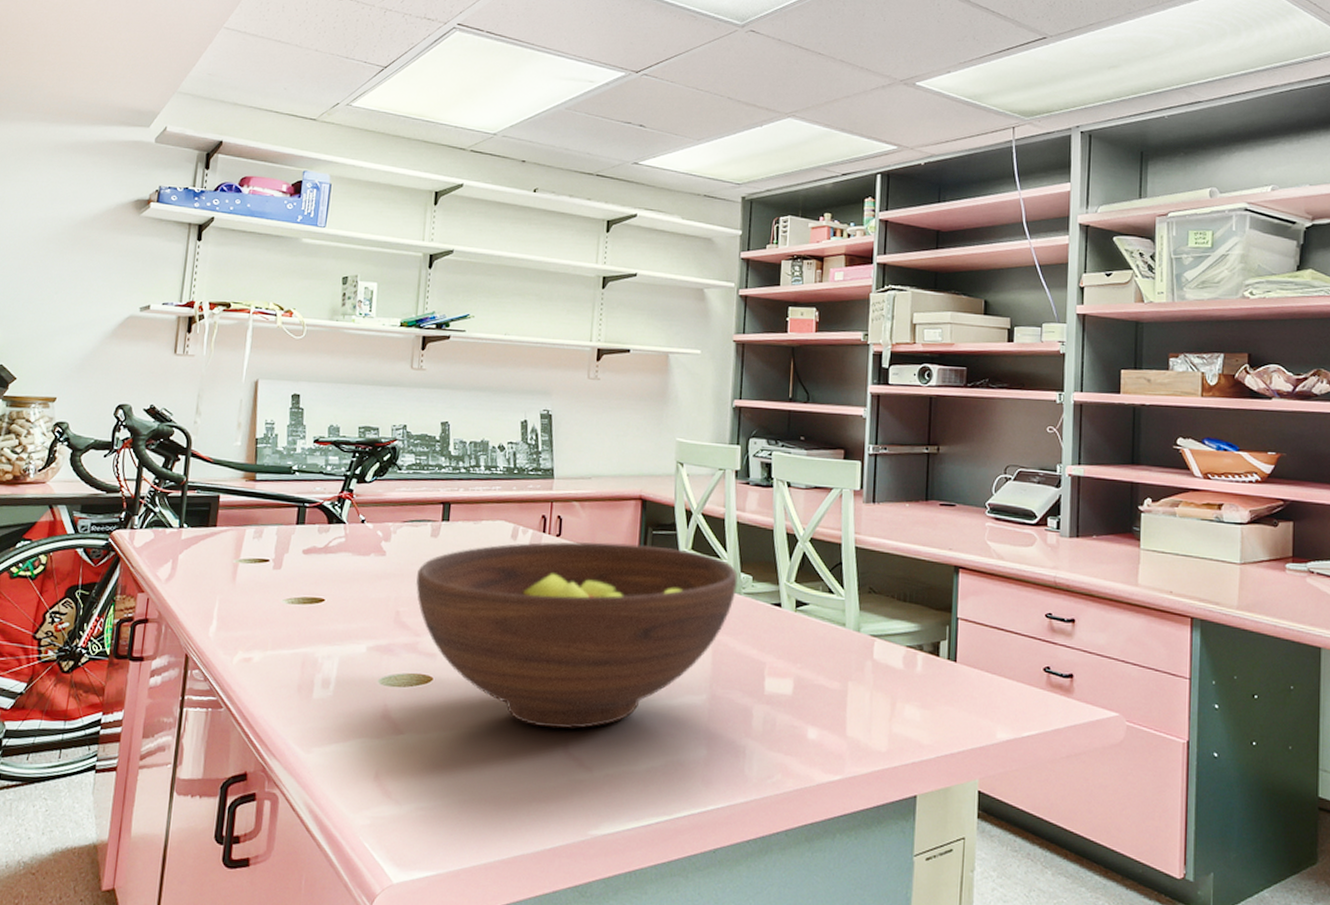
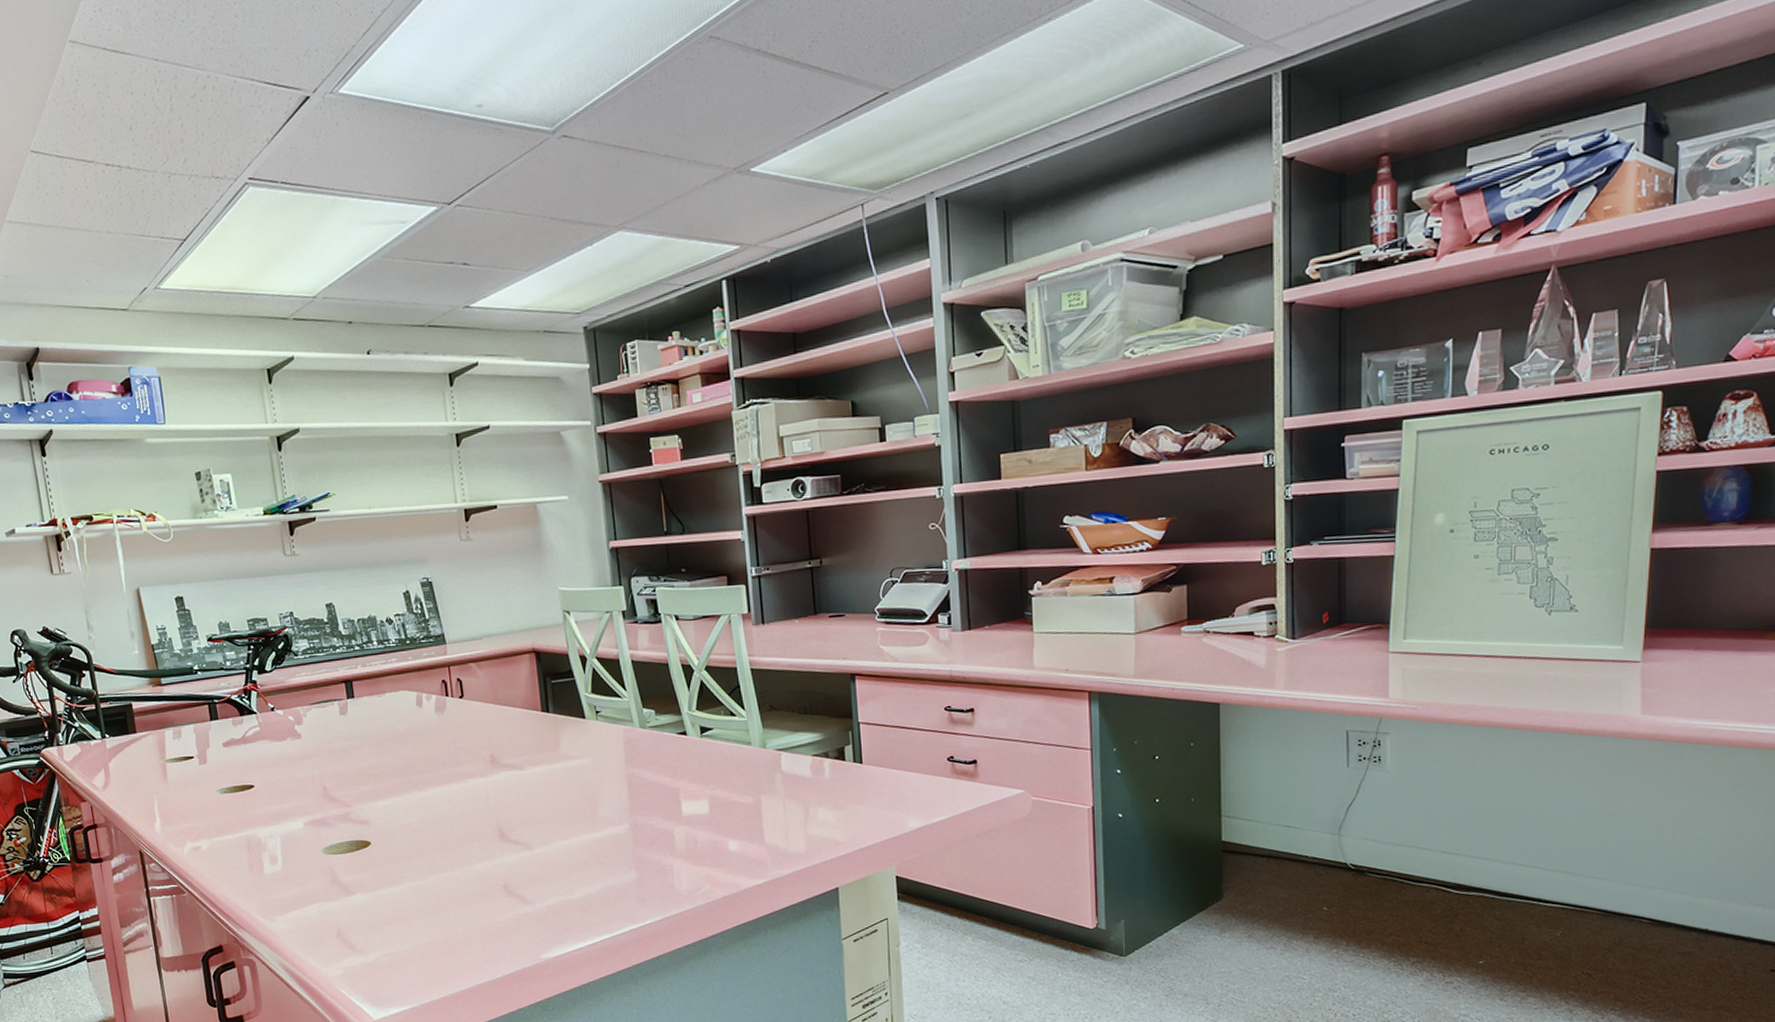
fruit bowl: present [415,542,738,729] -> none [334,694,642,873]

